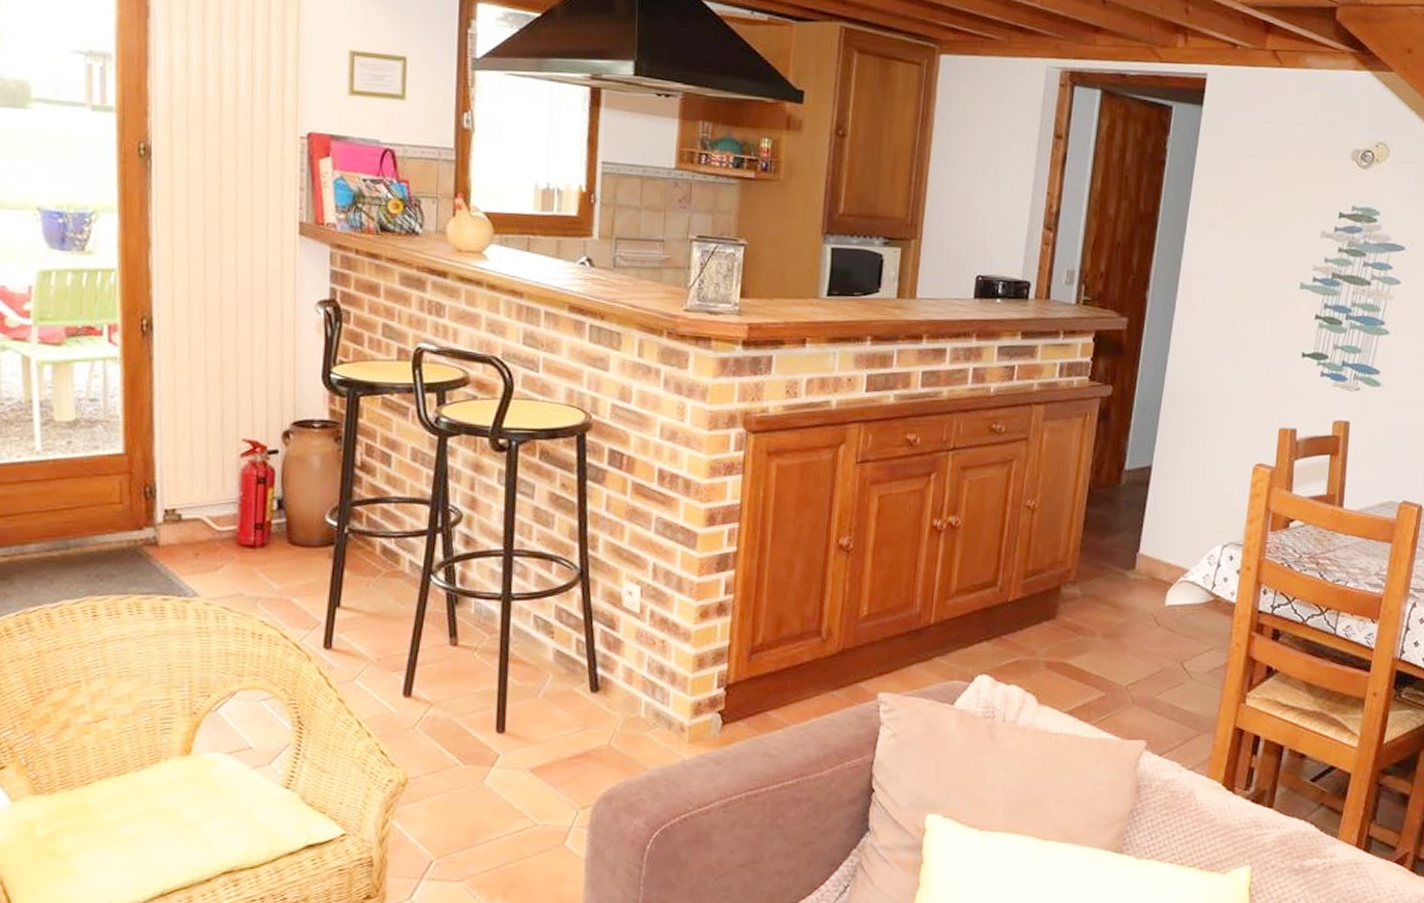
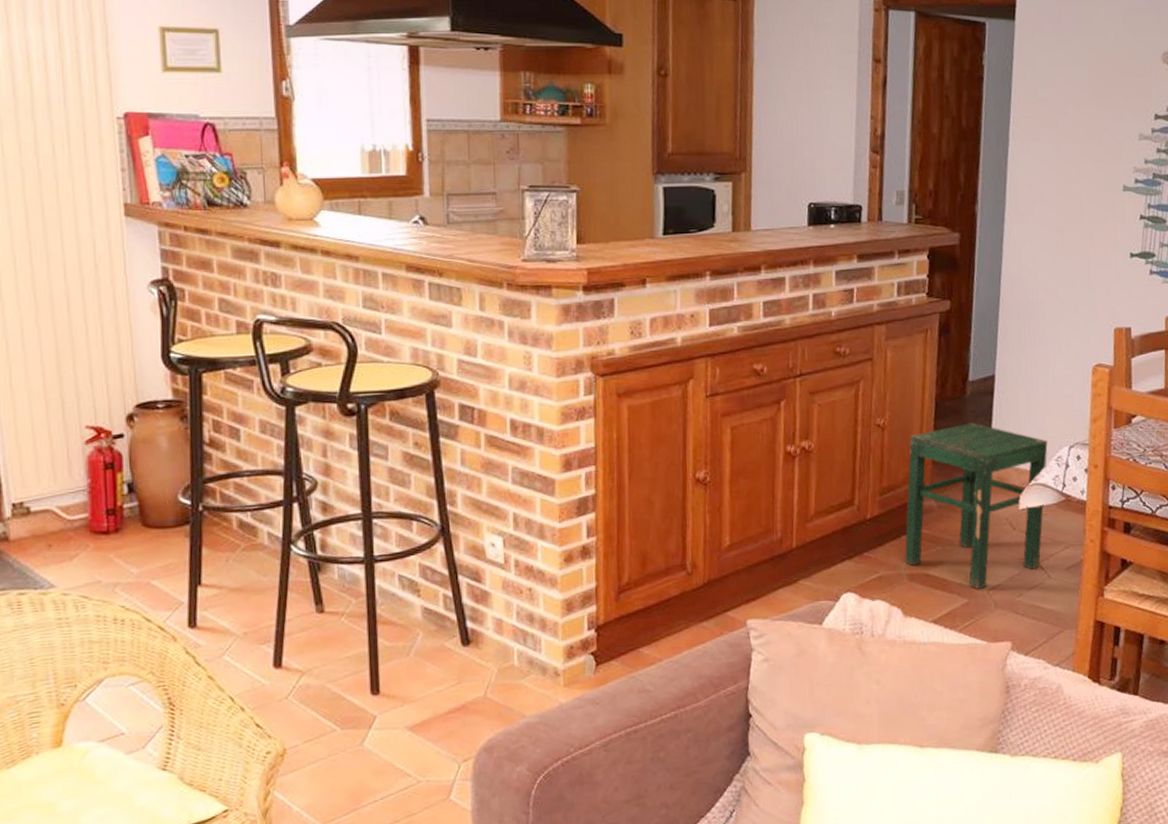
stool: none [1043,512,1201,683] -> present [904,423,1048,589]

